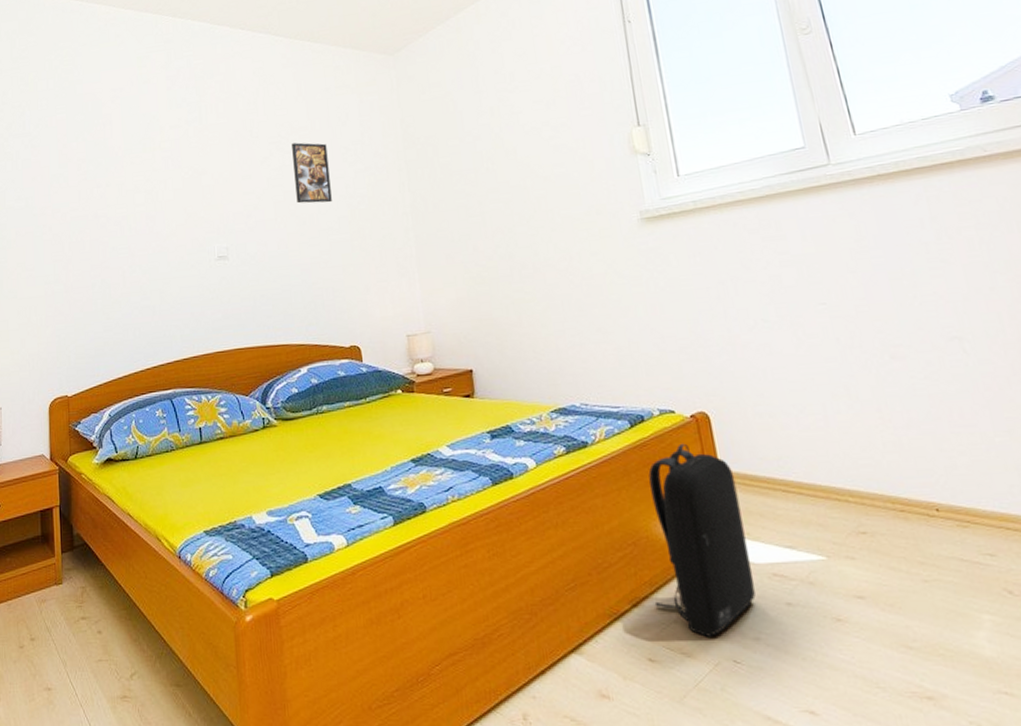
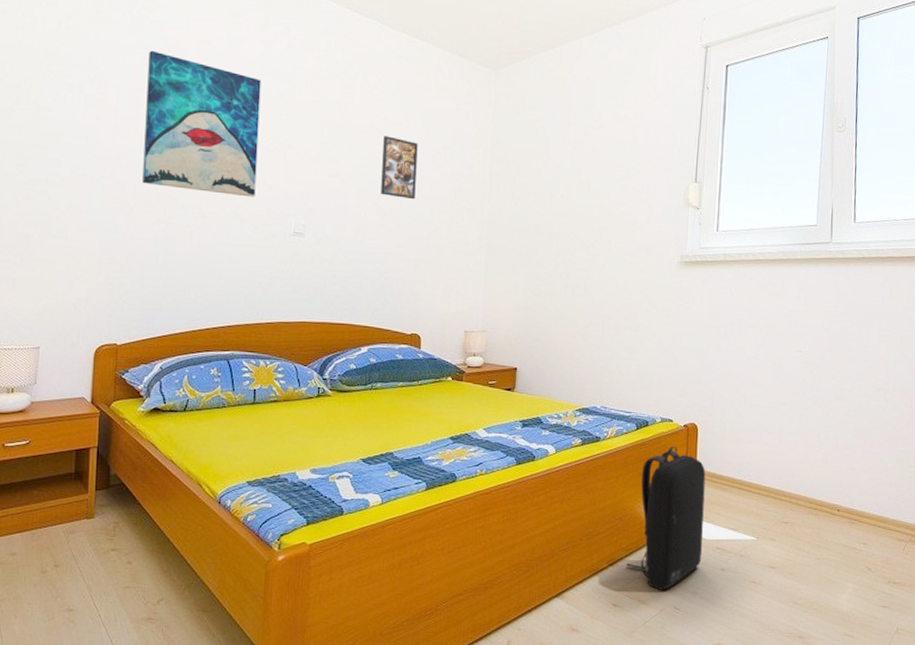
wall art: none [71,107,178,233] -> present [142,50,261,197]

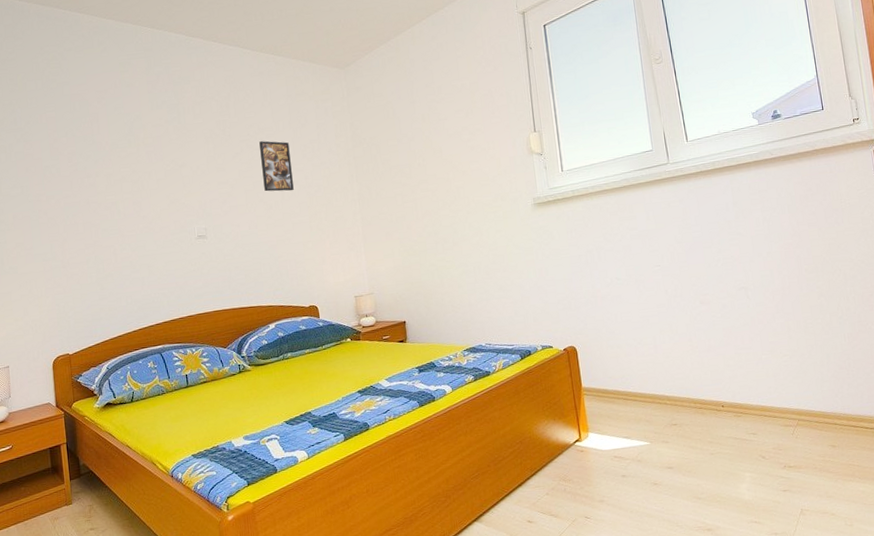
wall art: present [142,50,261,197] -> none [60,106,162,217]
backpack: present [626,445,706,590] -> none [532,369,602,503]

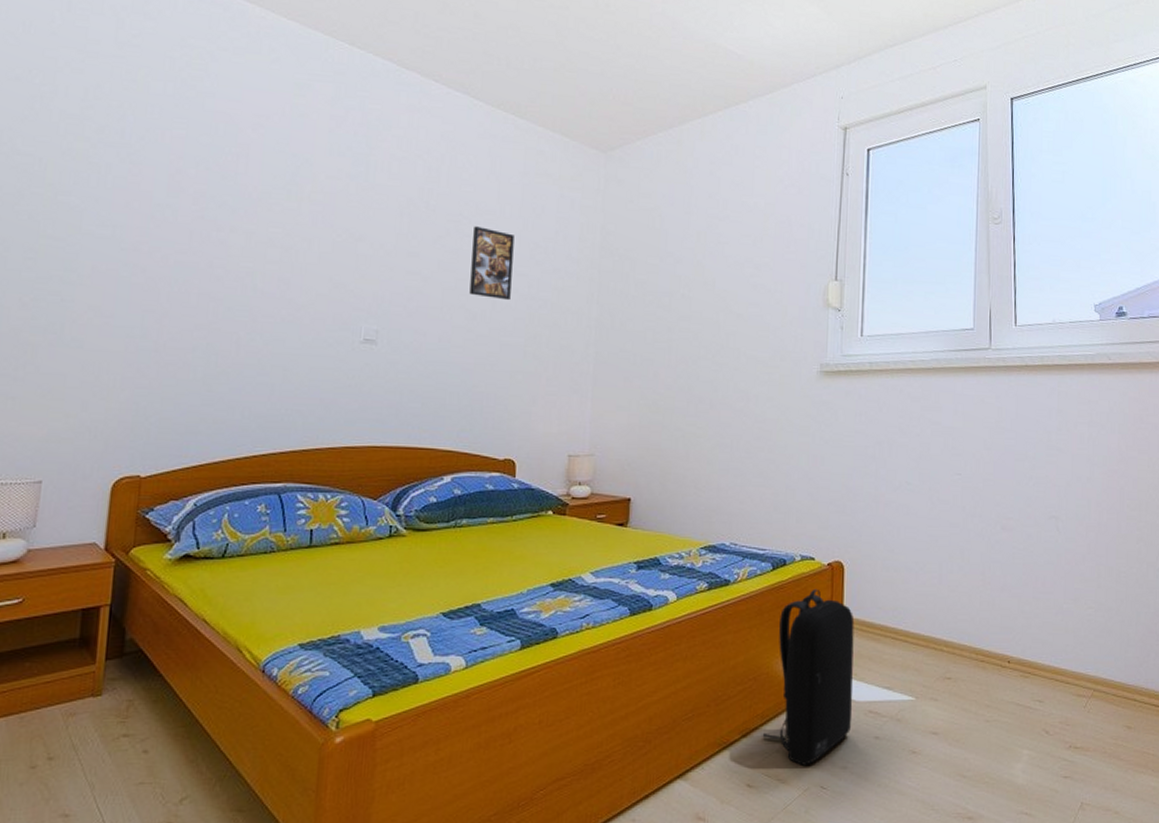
backpack: none [532,369,602,503] -> present [762,588,855,765]

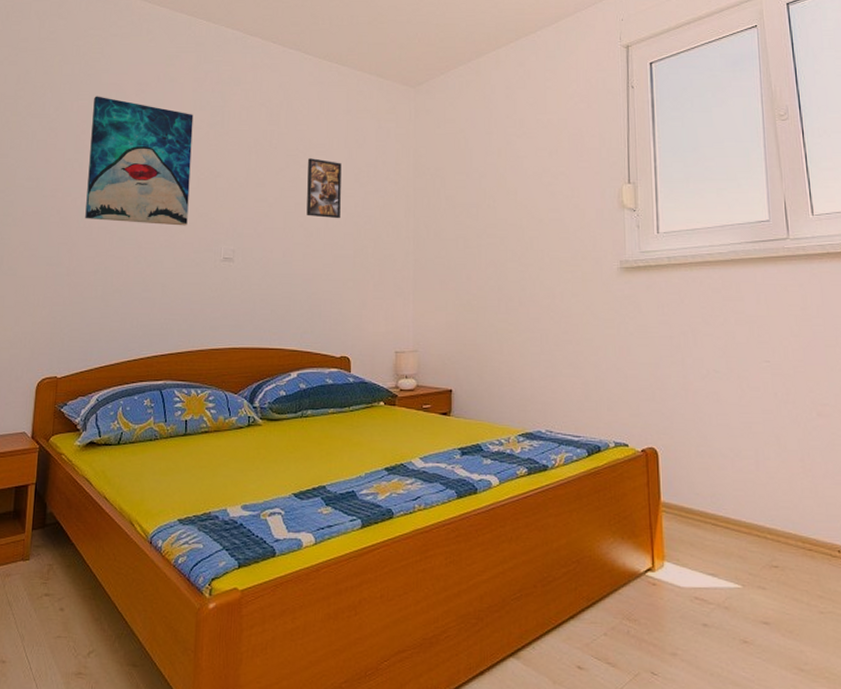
wall art: none [180,125,329,298] -> present [85,96,194,226]
backpack: present [762,588,855,765] -> none [589,474,678,650]

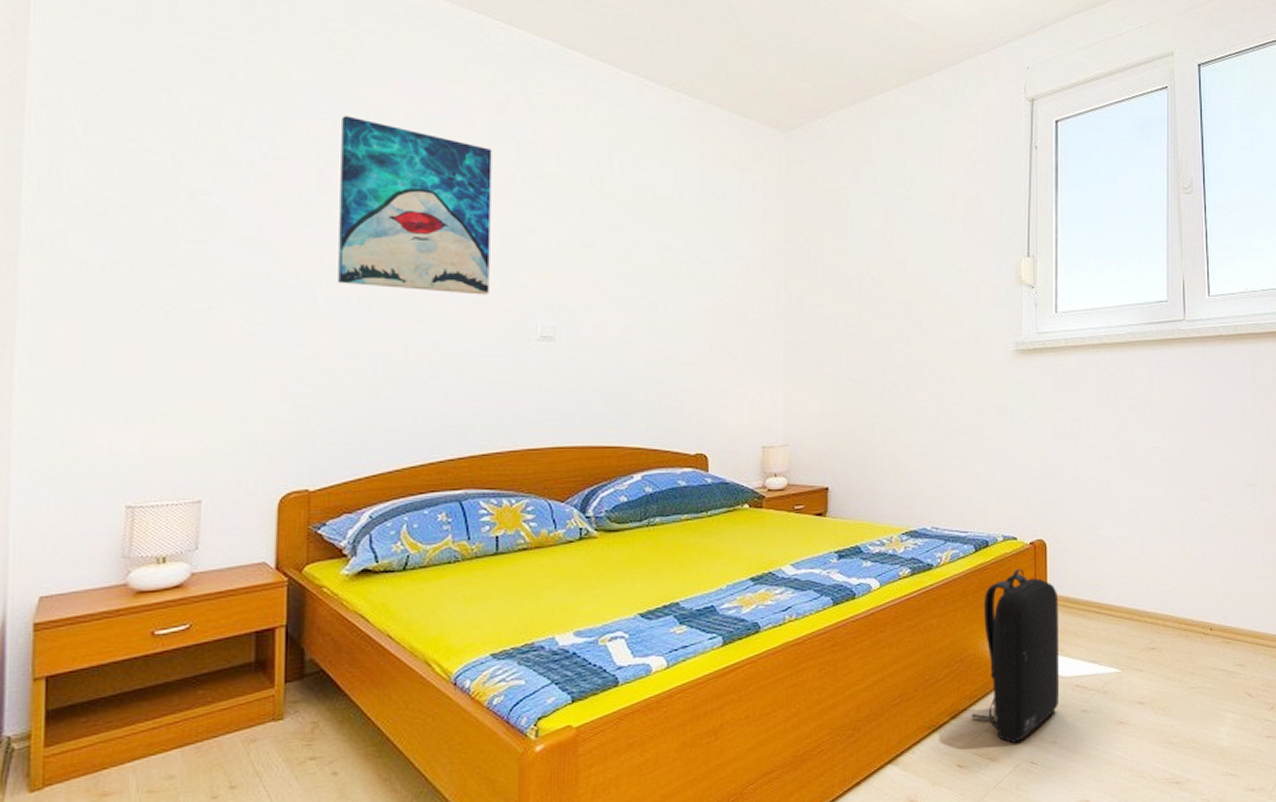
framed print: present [307,158,342,219] -> none [650,214,695,290]
backpack: none [589,474,678,650] -> present [971,568,1060,743]

